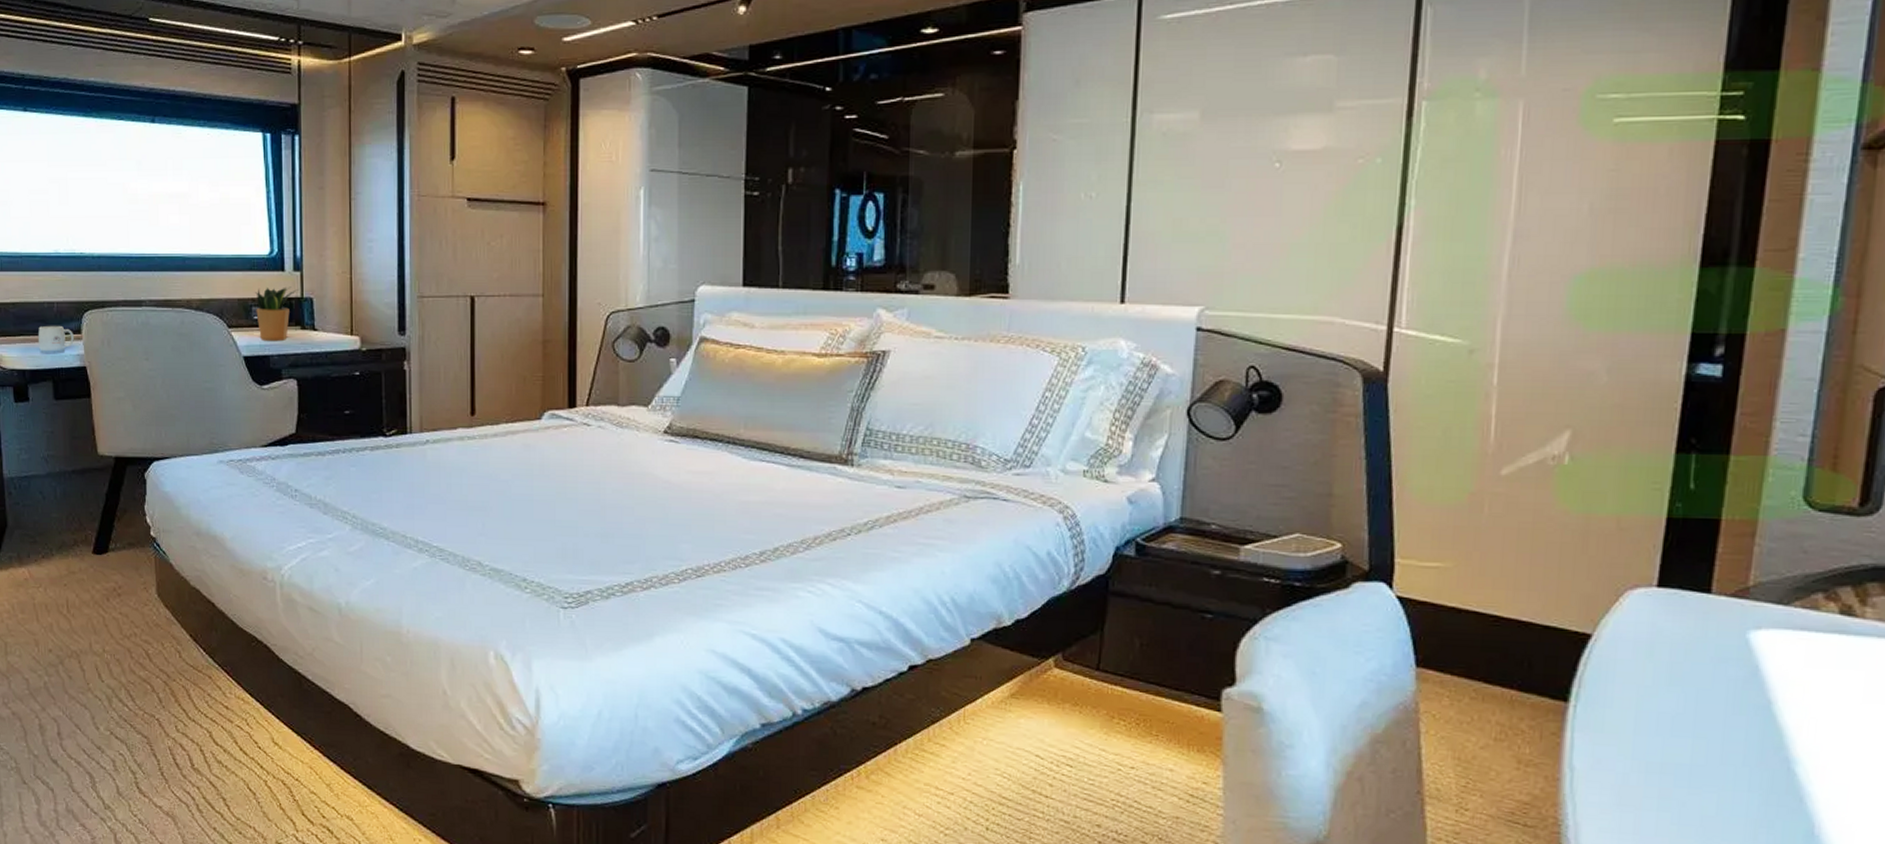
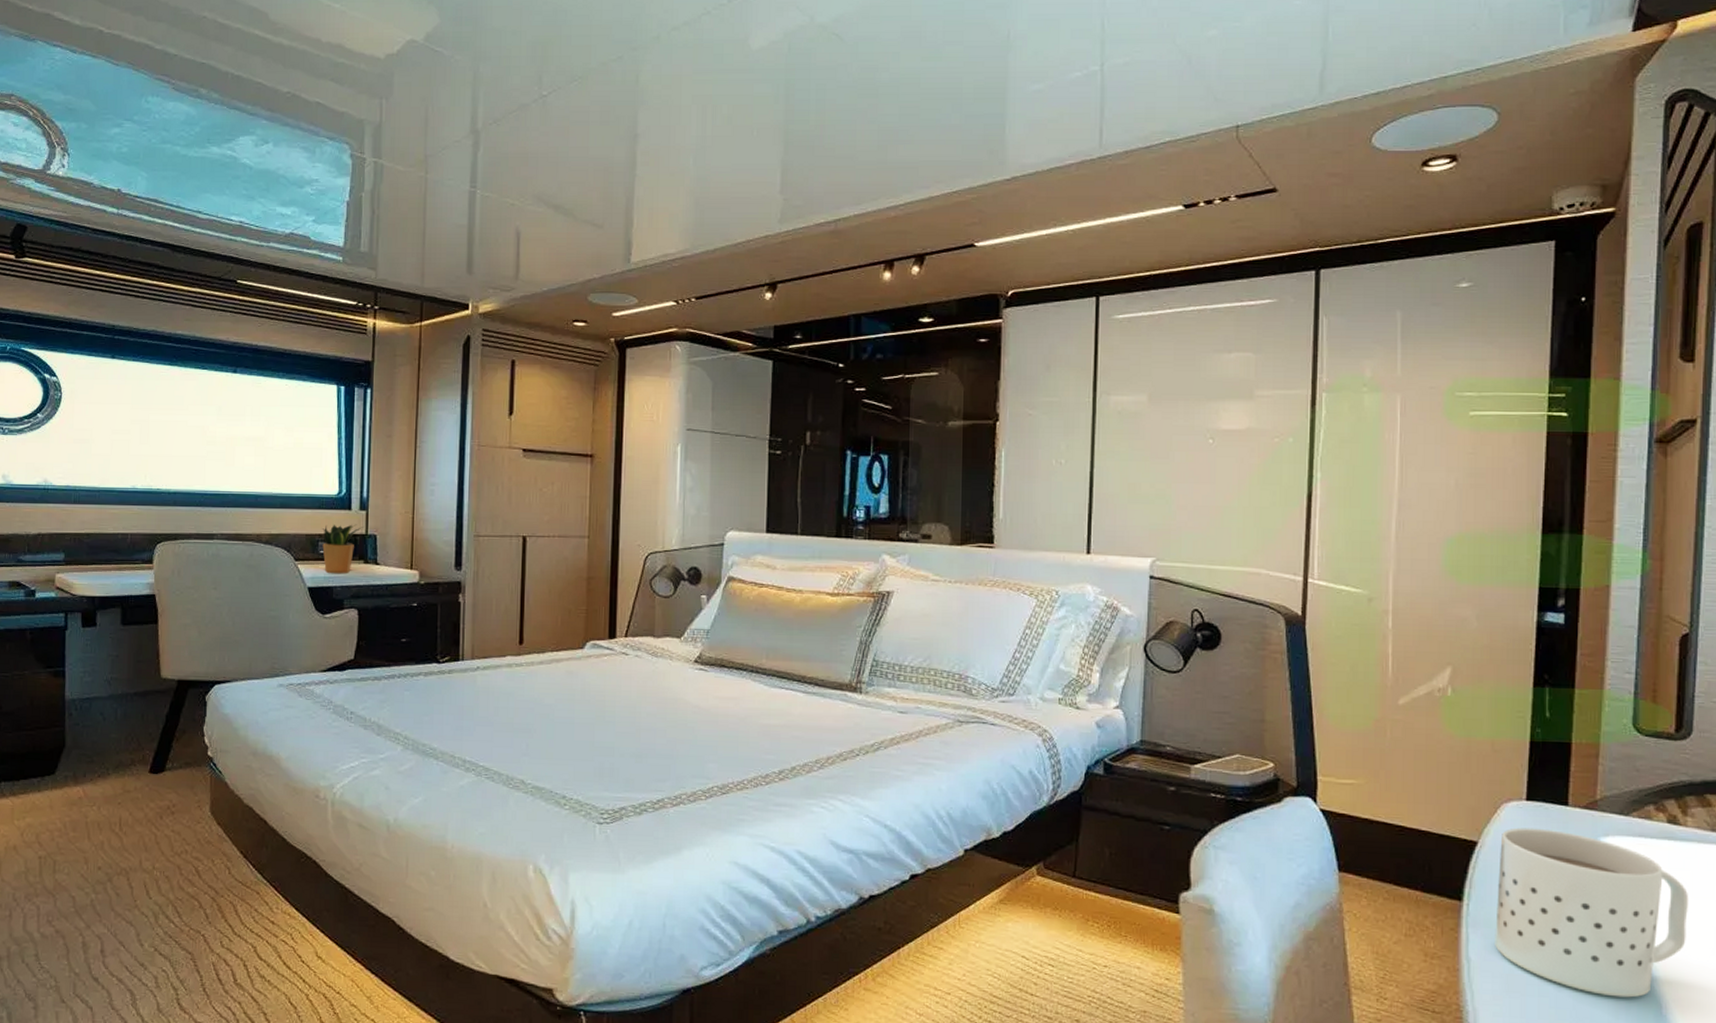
mug: present [37,325,74,354] -> none [109,555,145,583]
mug: none [1606,618,1860,815] -> present [1495,827,1688,998]

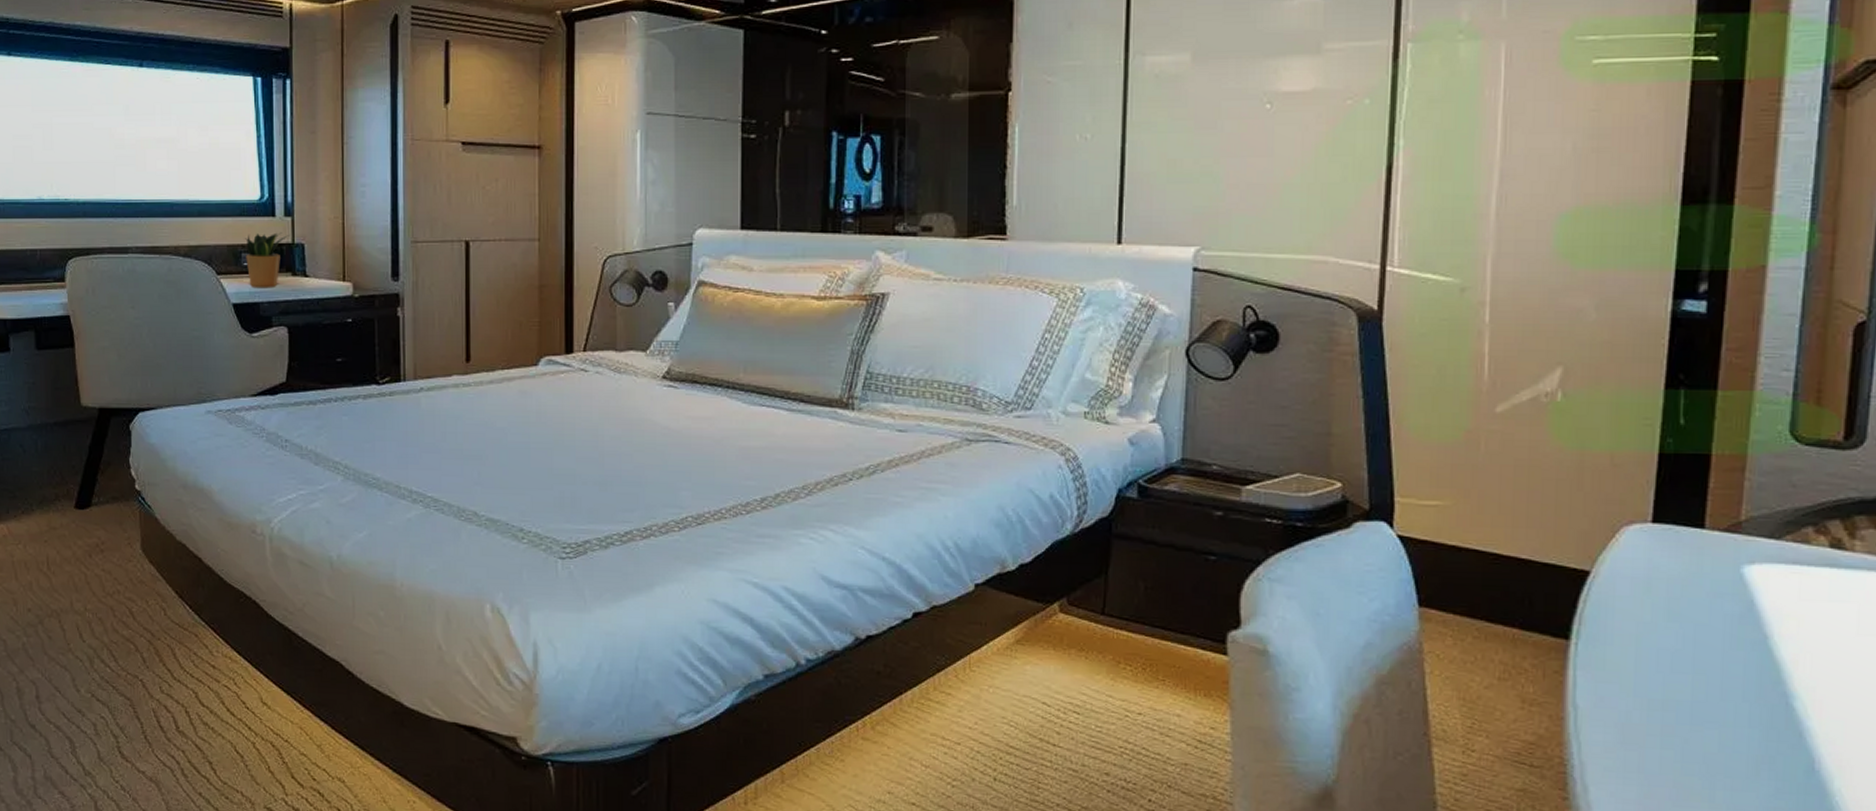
mug: present [1495,827,1688,998] -> none [1608,554,1853,751]

